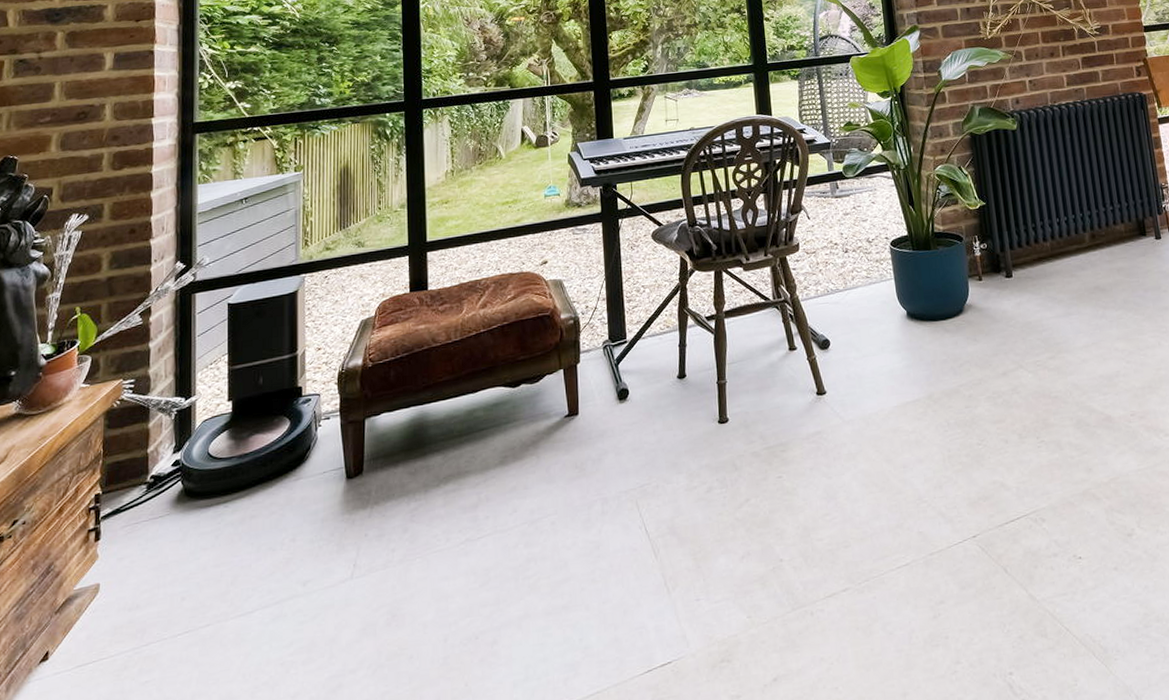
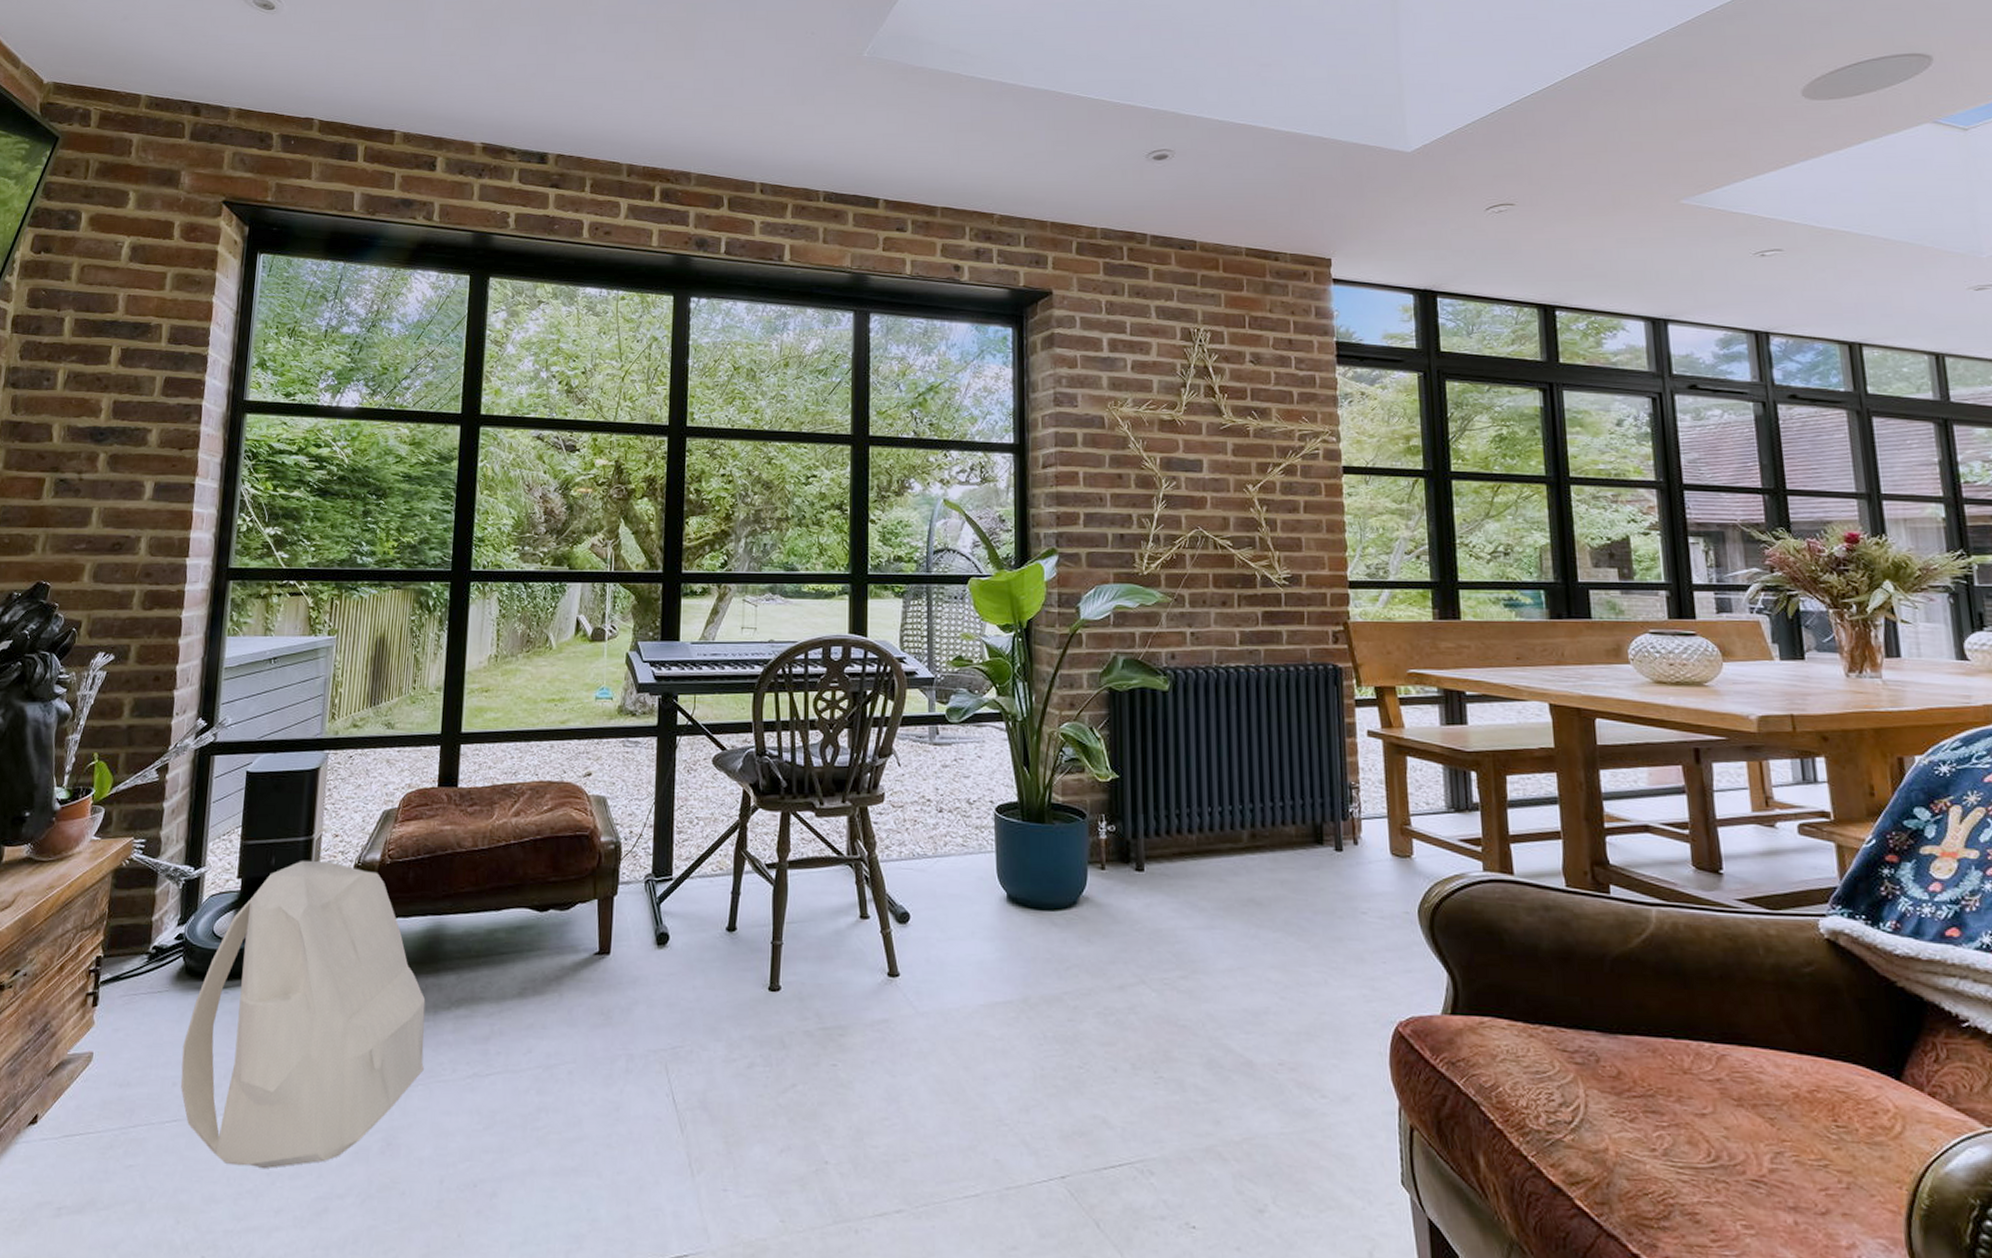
backpack: none [188,372,420,663] -> present [180,861,426,1169]

